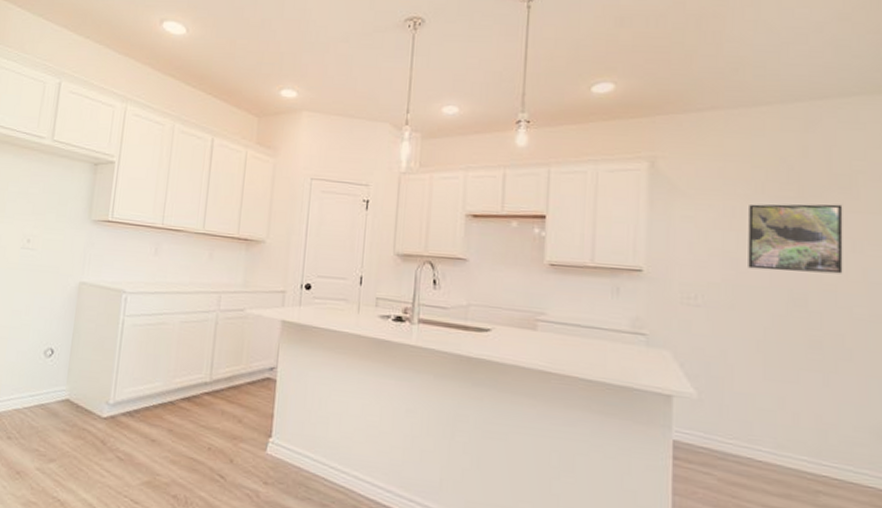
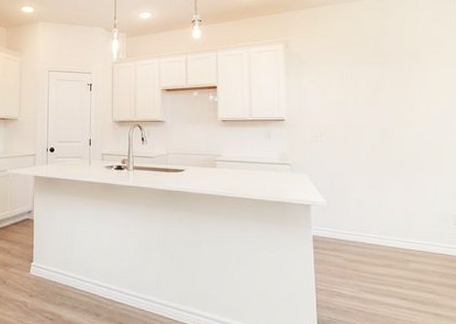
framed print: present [748,204,843,274] -> none [352,65,415,113]

